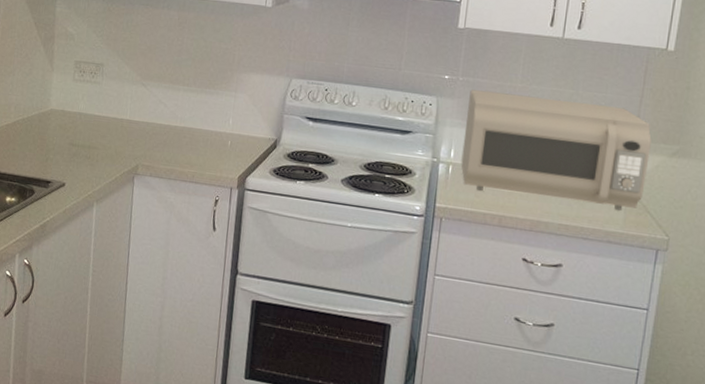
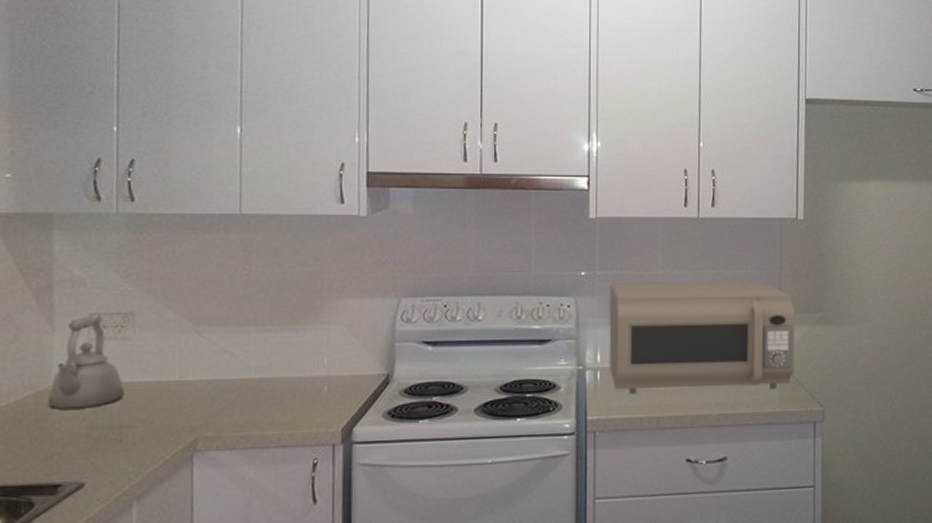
kettle: none [47,61,94,130] -> present [48,313,125,409]

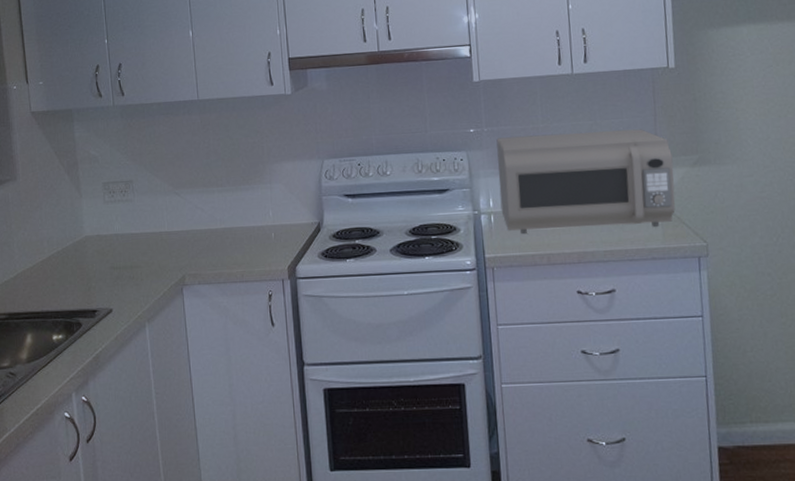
kettle: present [48,313,125,409] -> none [83,182,133,255]

